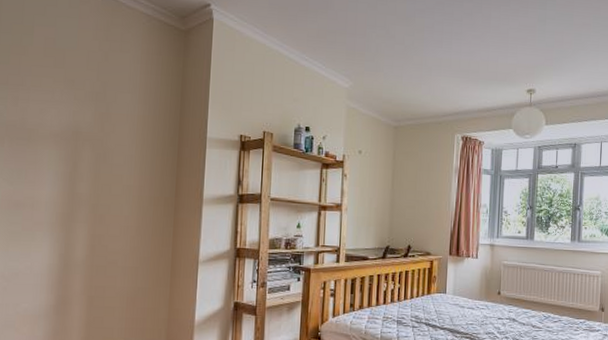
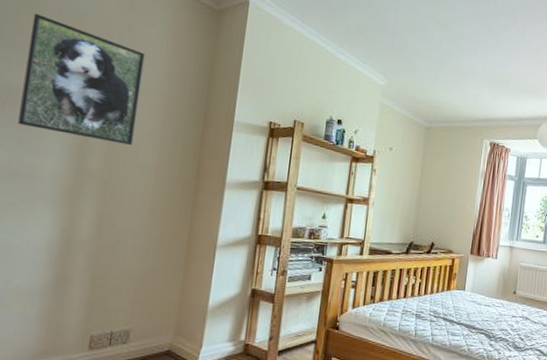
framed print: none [16,53,122,169] -> present [18,14,145,145]

